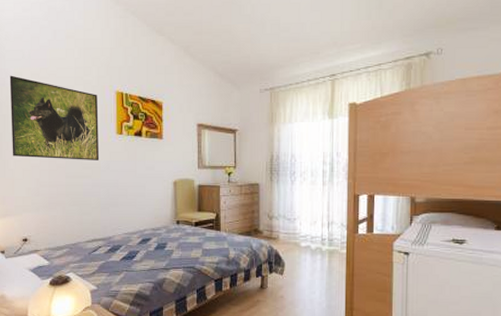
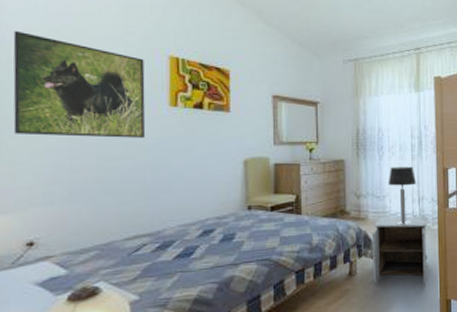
nightstand: none [281,238,337,304] -> present [372,216,428,284]
table lamp: none [298,191,327,247] -> present [388,166,417,225]

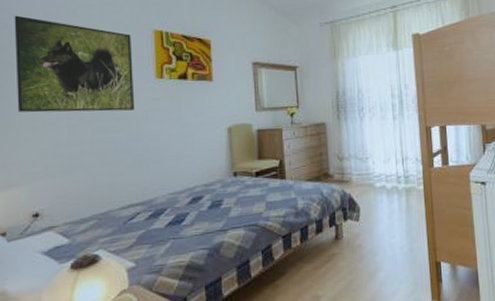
nightstand: present [372,216,428,284] -> none [357,177,415,247]
table lamp: present [388,166,417,225] -> none [370,126,400,187]

